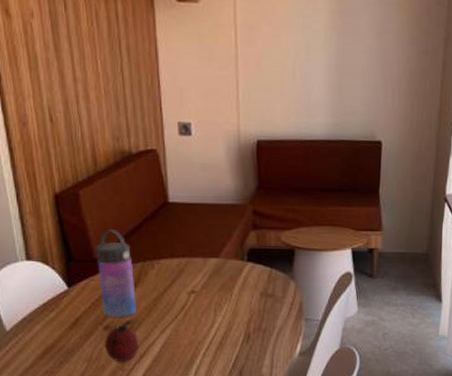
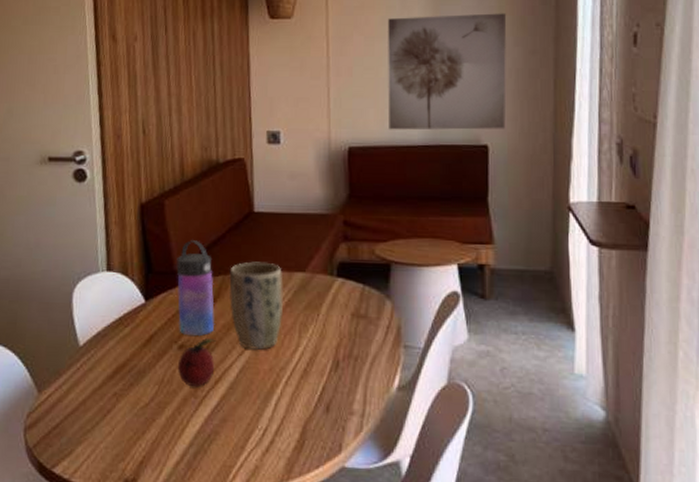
plant pot: none [148,249,200,328] -> present [229,261,284,351]
wall art: none [293,8,404,126] -> present [388,13,507,130]

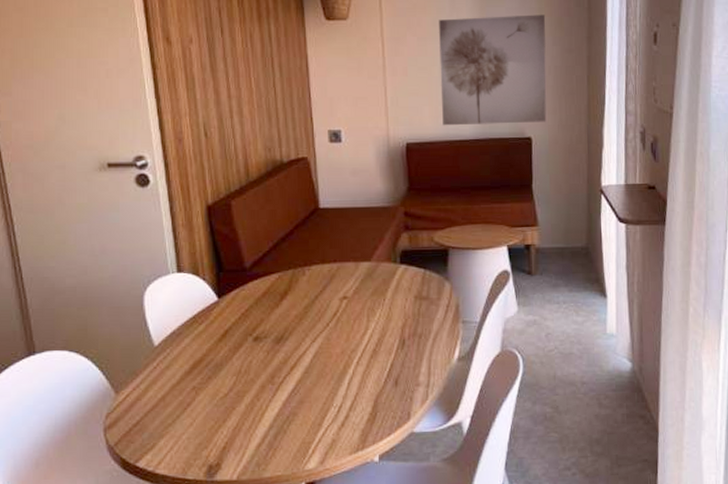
water bottle: present [176,240,215,337] -> none [247,238,288,328]
fruit: present [177,338,216,386] -> none [253,329,290,374]
plant pot: present [229,261,284,351] -> none [299,254,352,337]

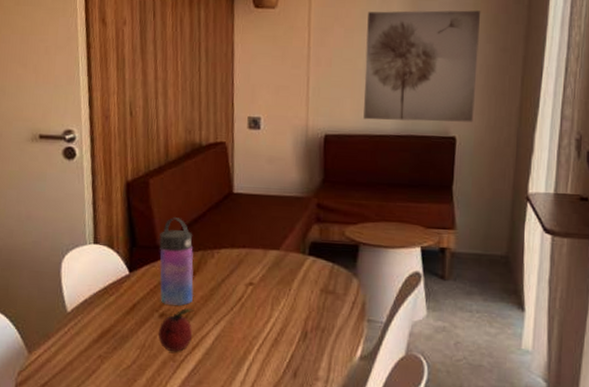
water bottle: none [247,238,288,328] -> present [159,217,194,307]
fruit: none [253,329,290,374] -> present [157,308,194,352]

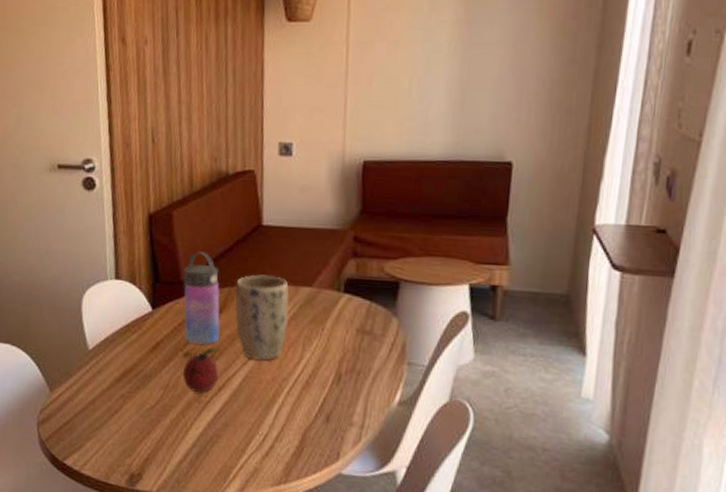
plant pot: none [207,239,259,321] -> present [234,274,290,361]
wall art: present [363,10,481,122] -> none [407,17,546,145]

